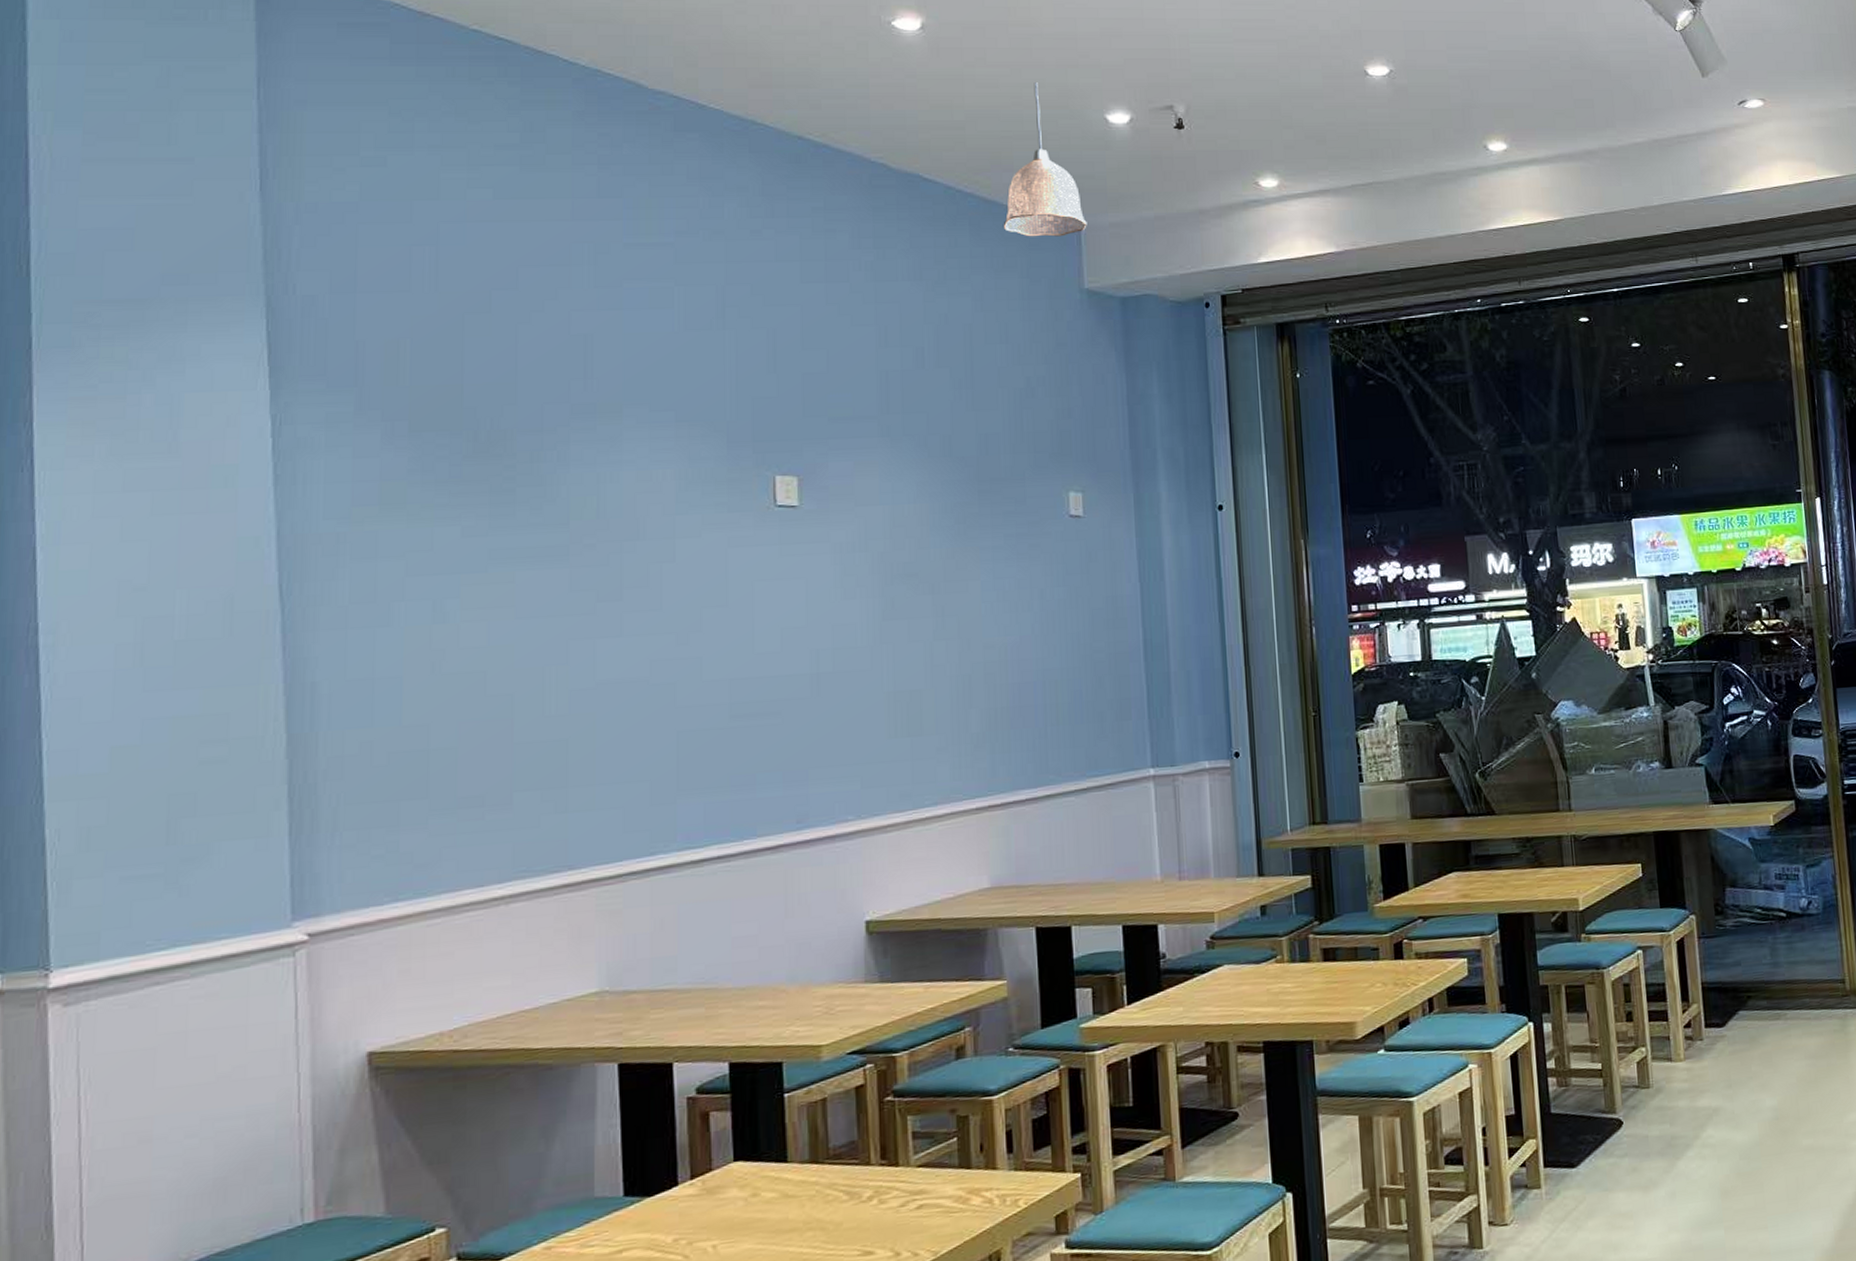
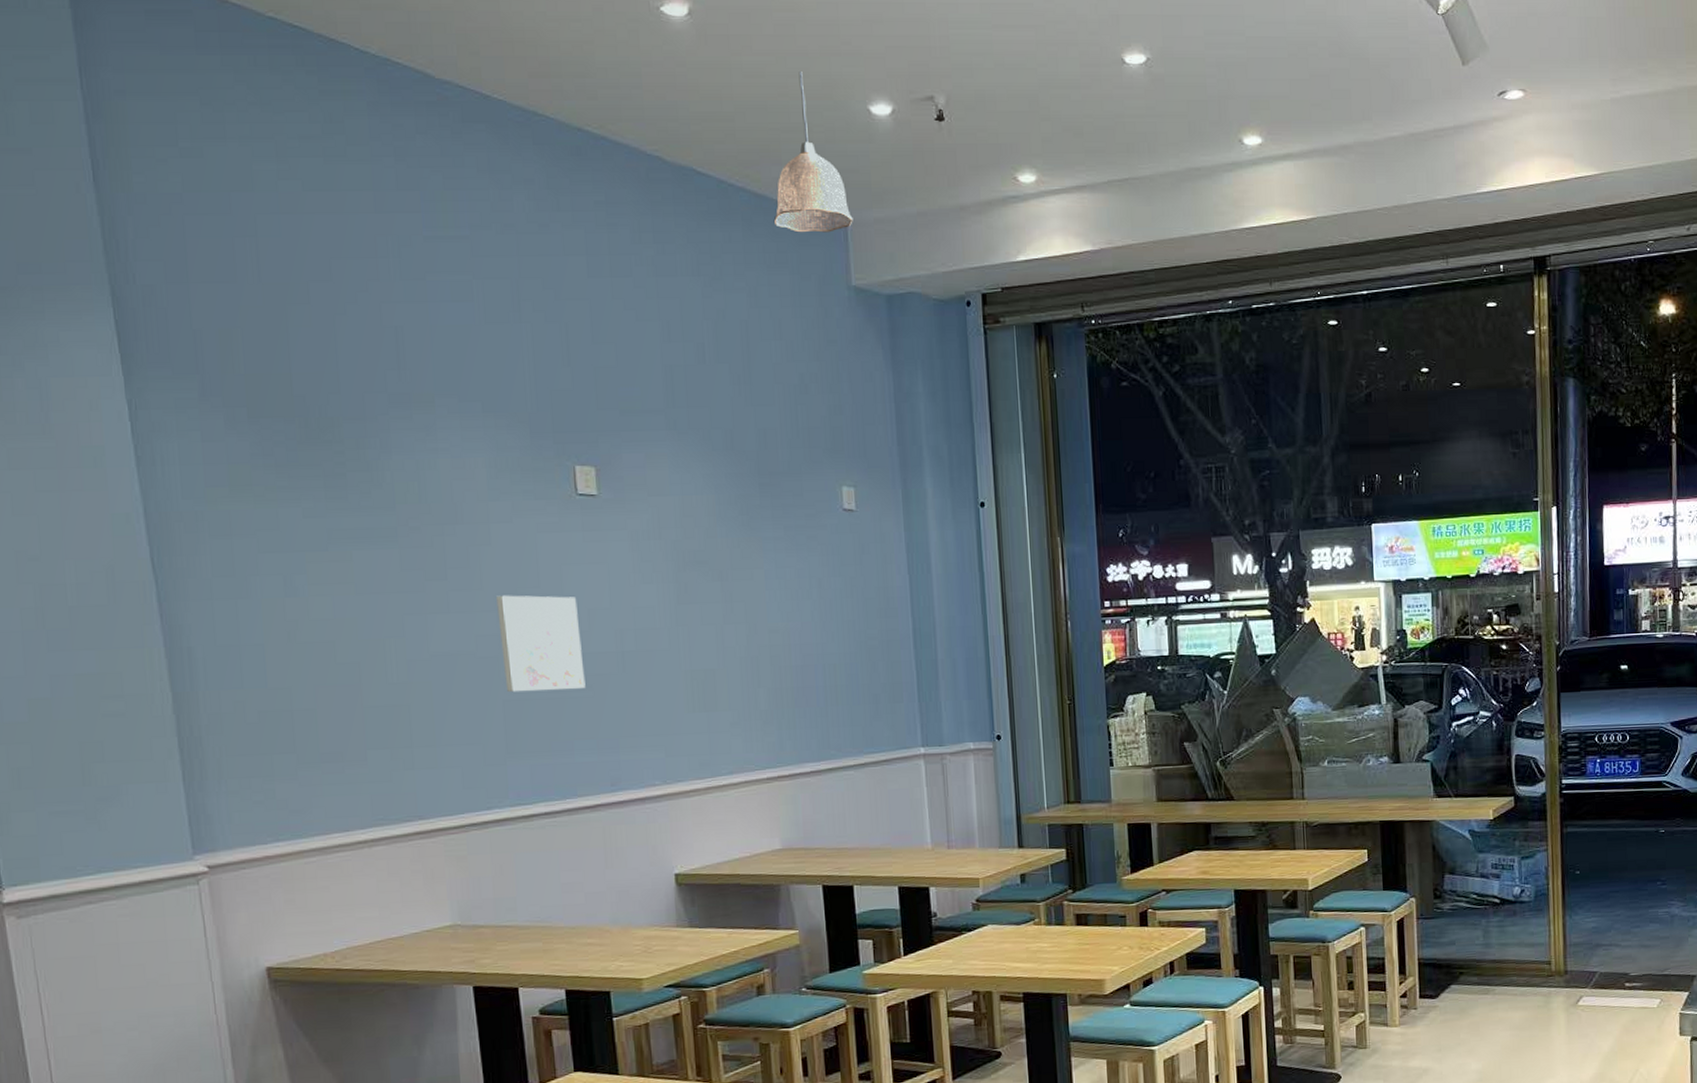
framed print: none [677,615,773,722] -> present [496,595,586,693]

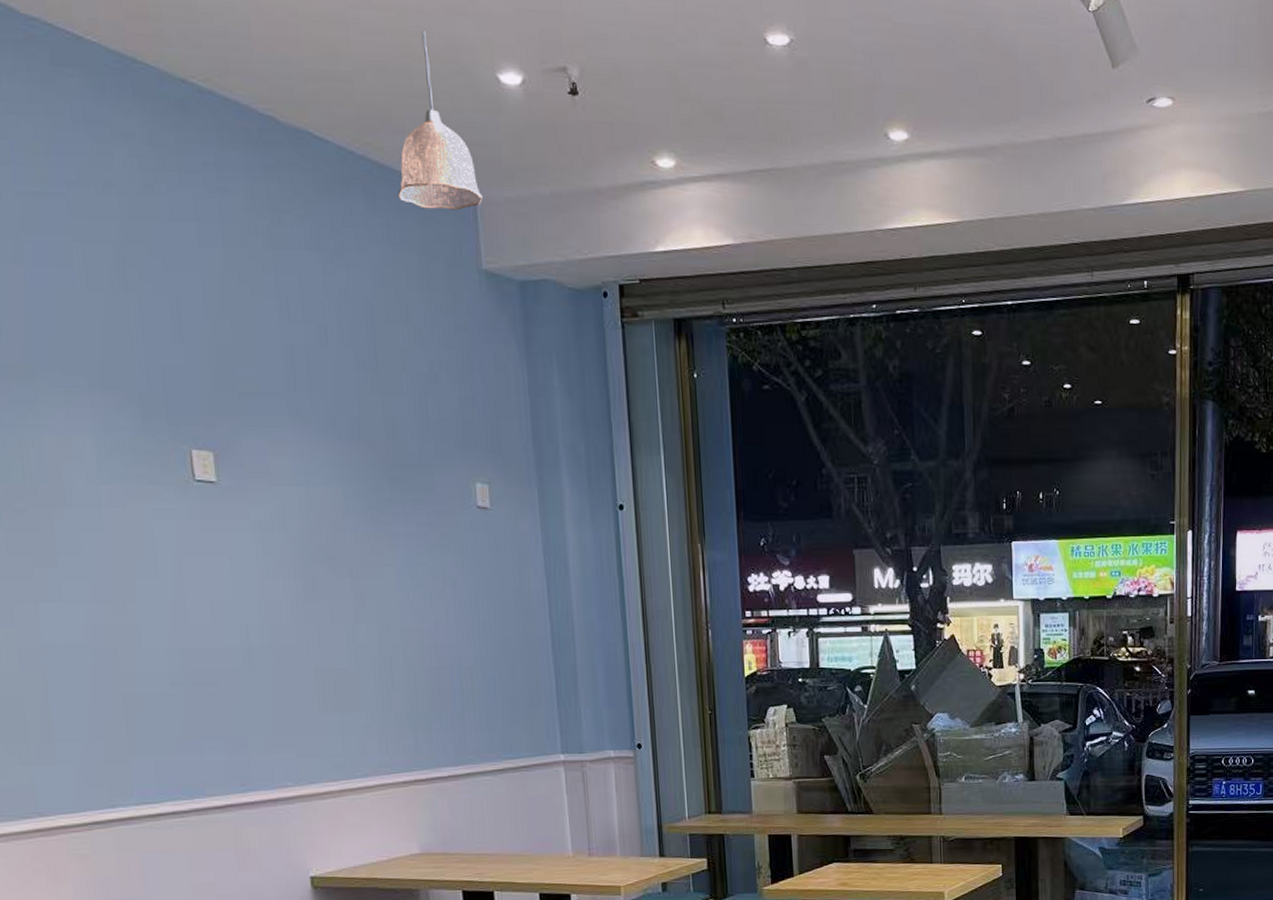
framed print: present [496,595,586,693] -> none [112,585,211,687]

